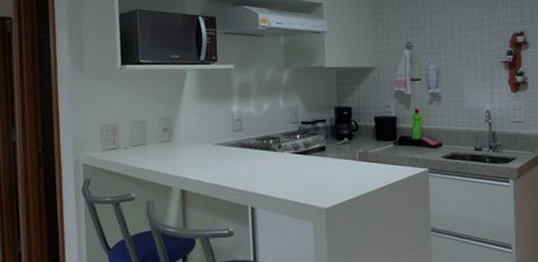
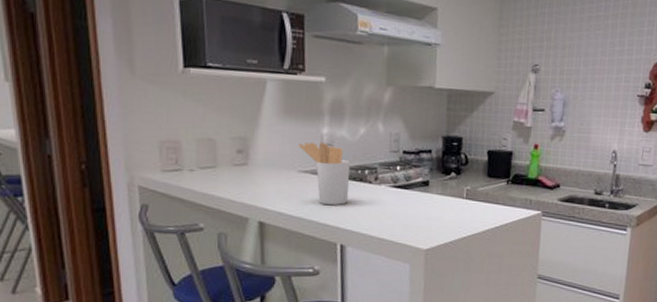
utensil holder: none [213,118,258,173] -> present [298,141,351,206]

